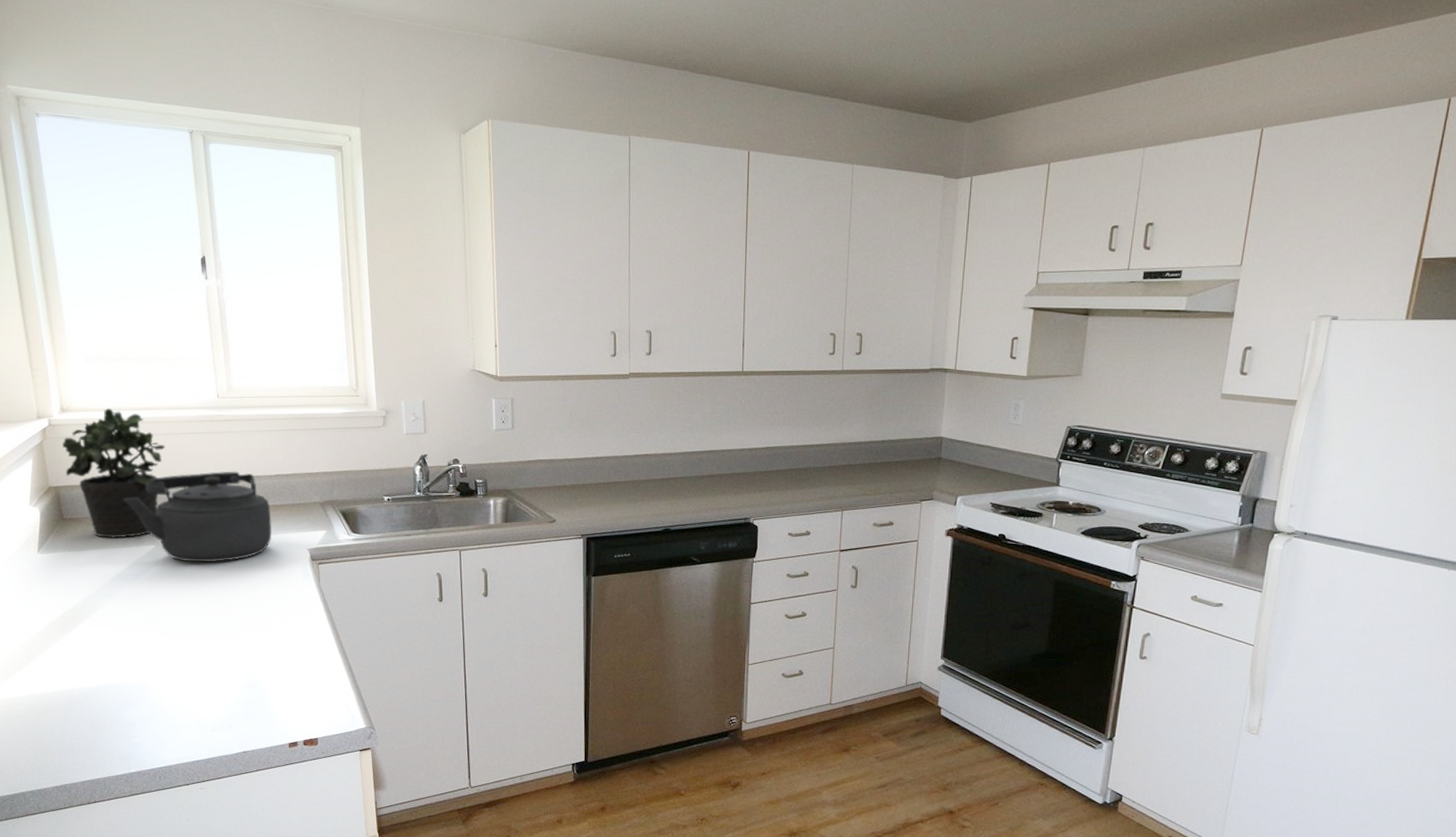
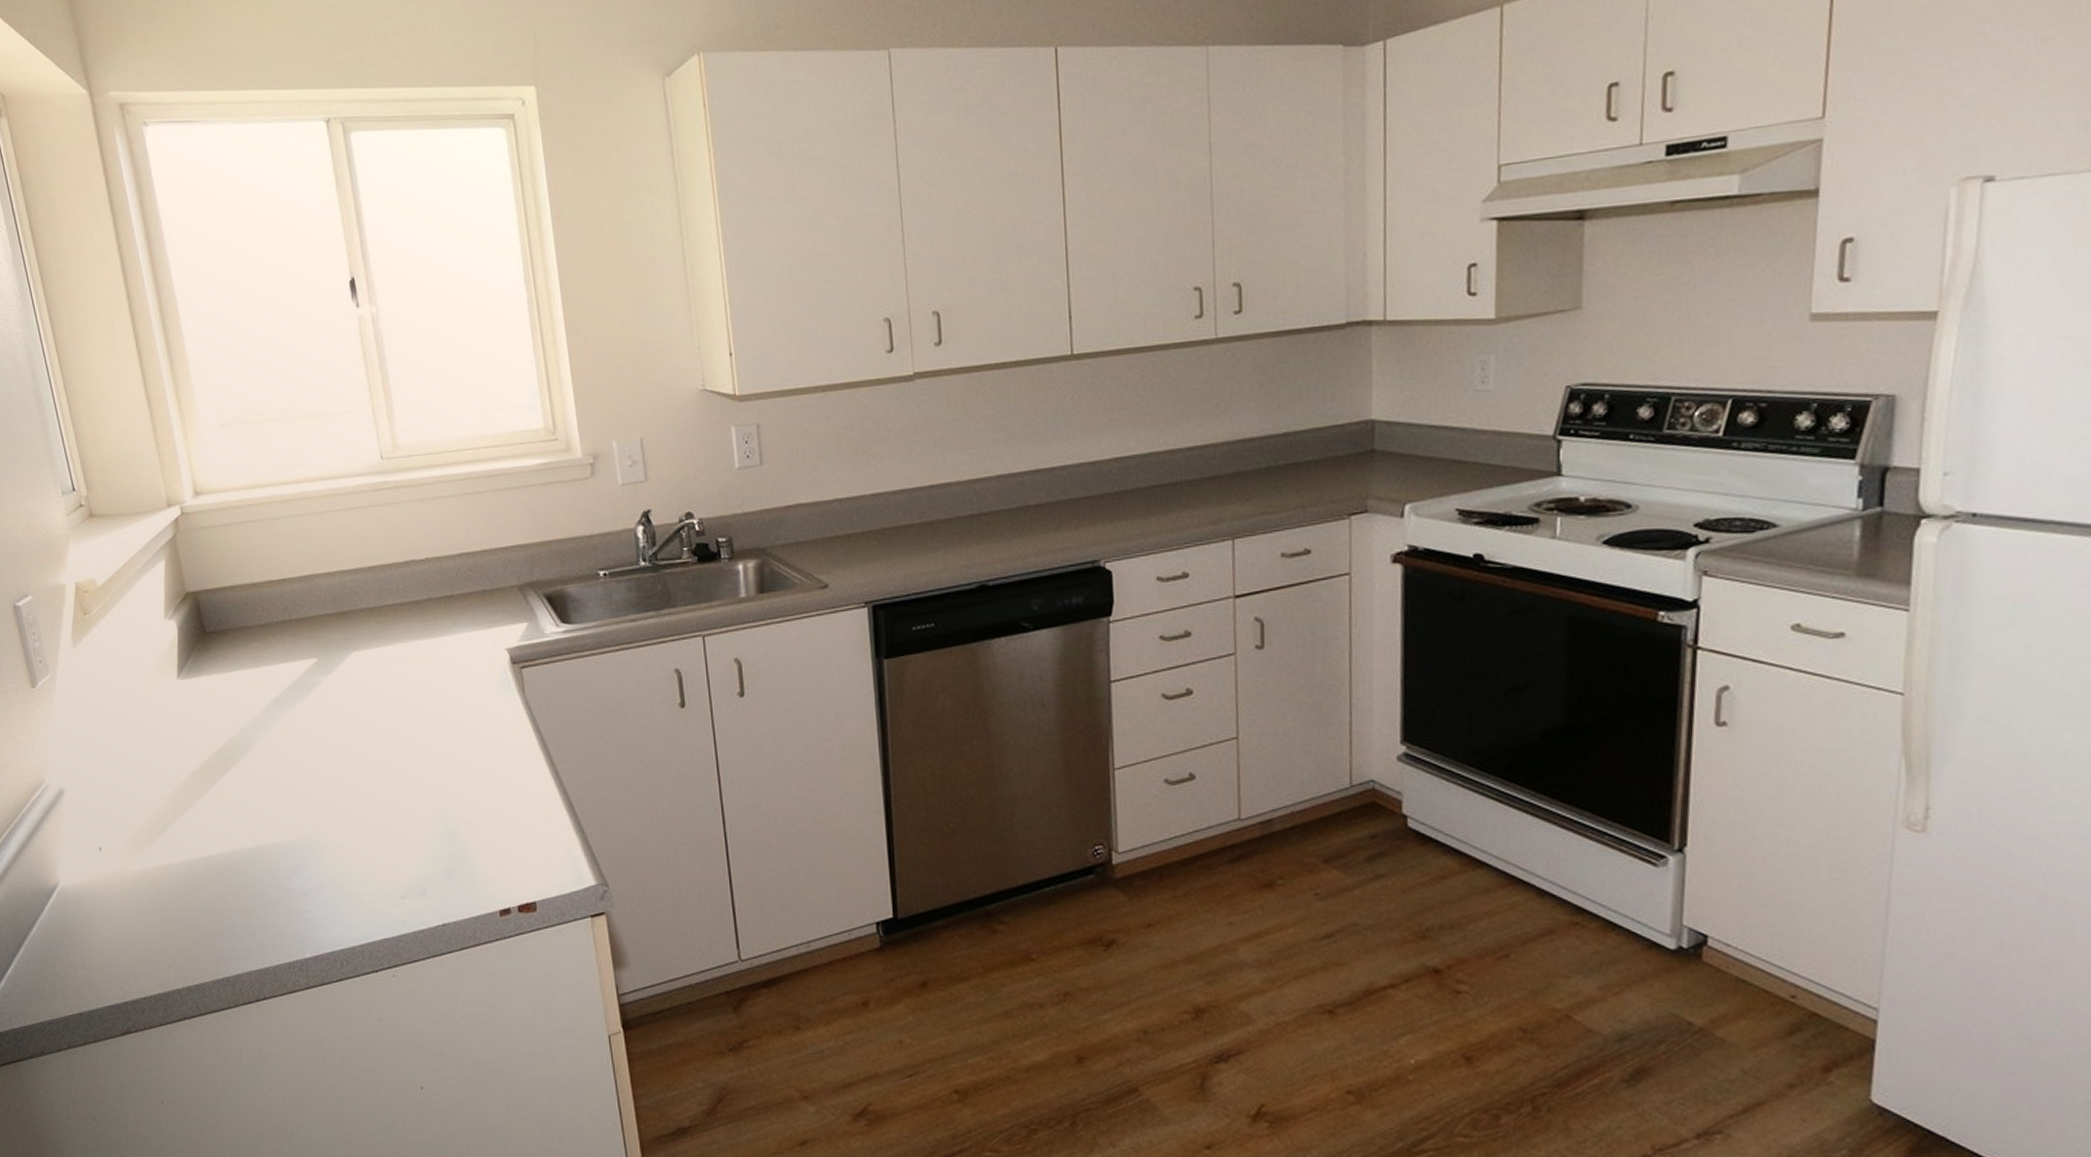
potted plant: present [62,409,166,538] -> none [198,486,322,653]
kettle: present [124,471,272,563] -> none [276,553,460,678]

